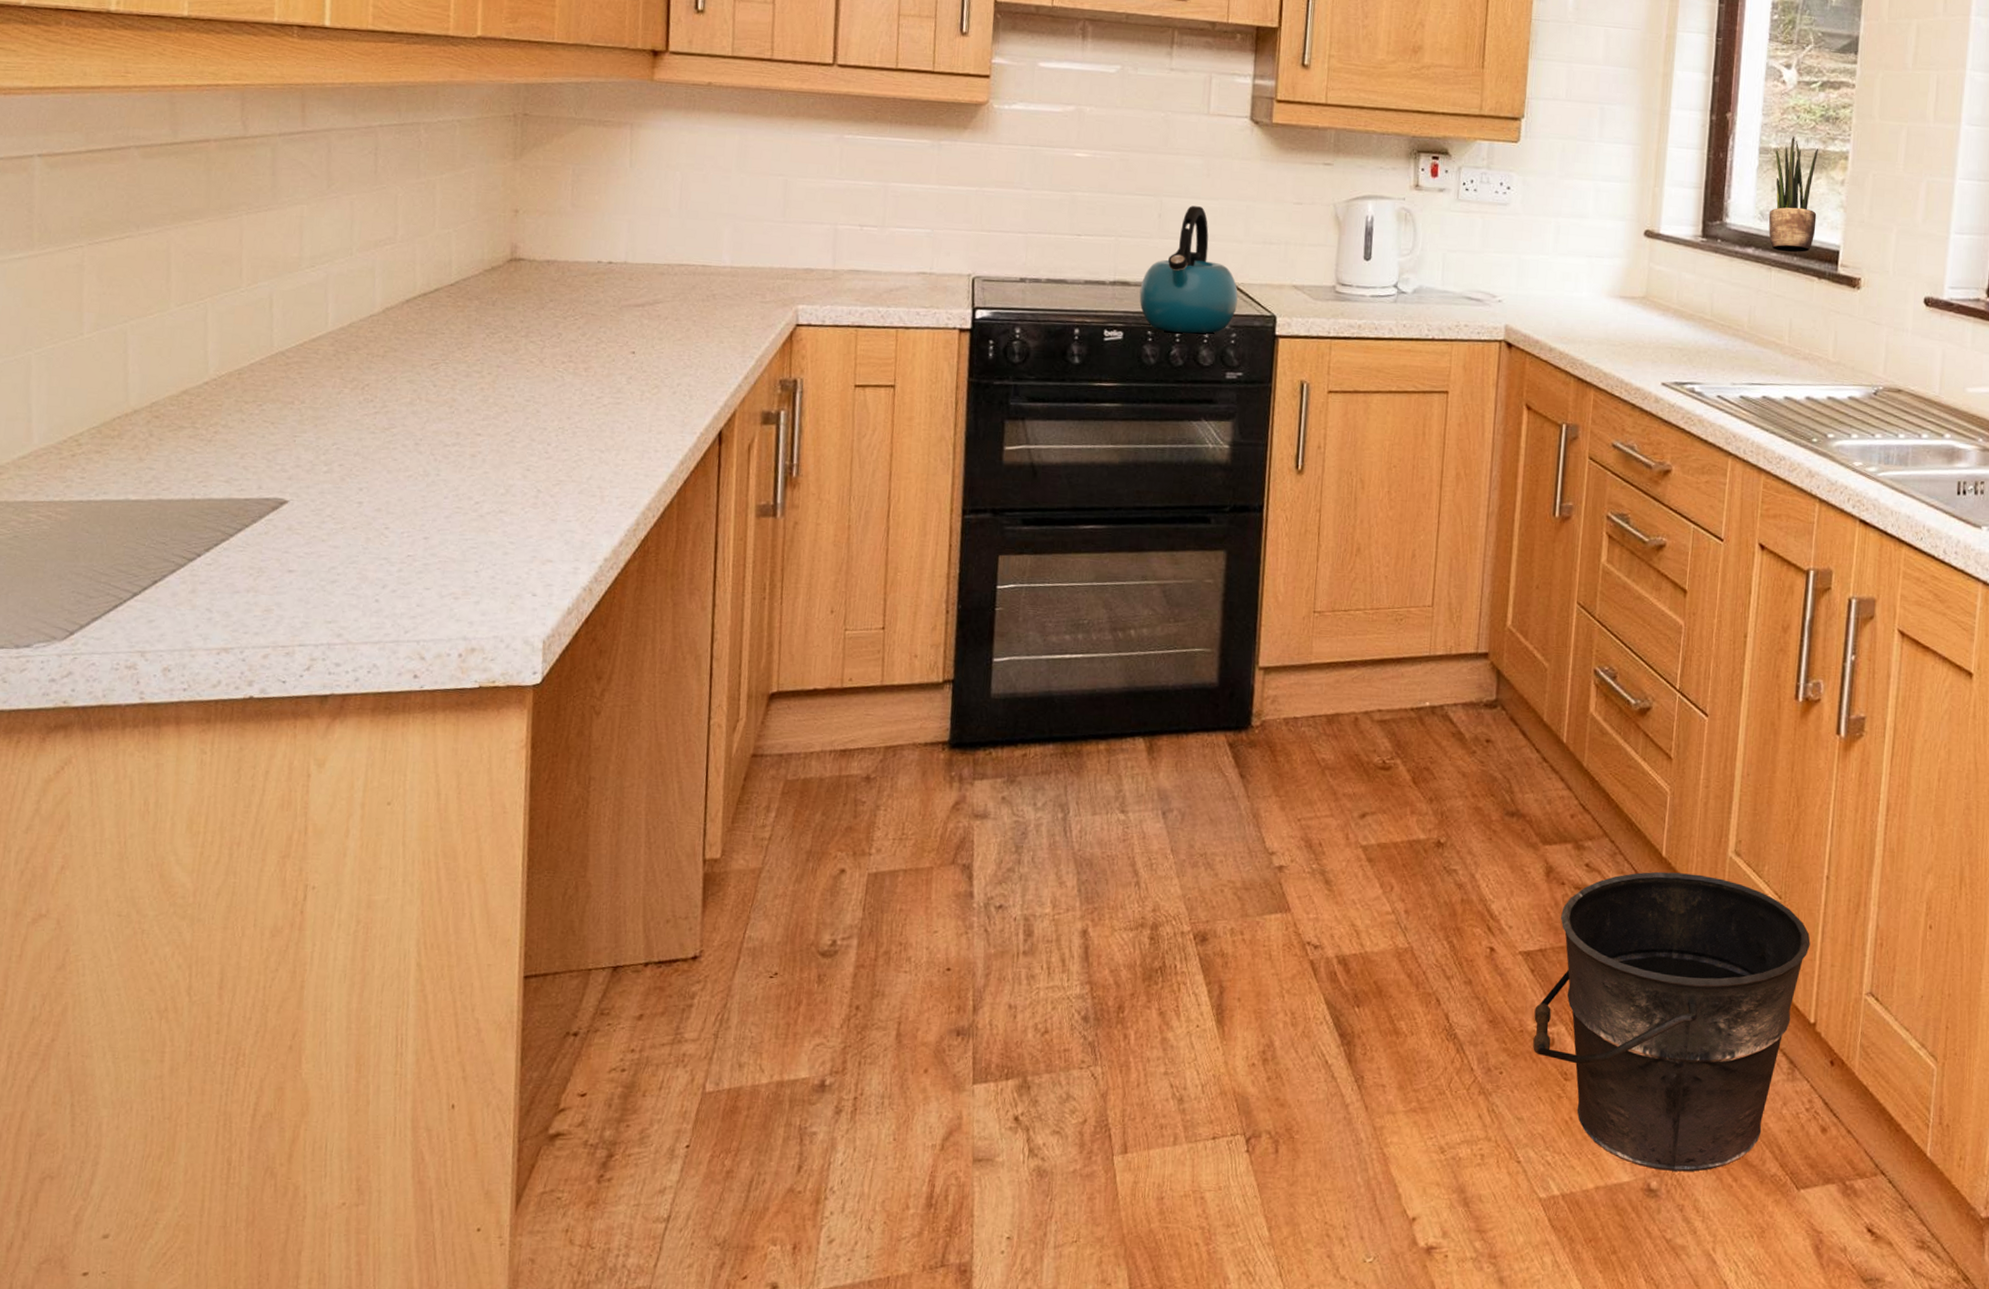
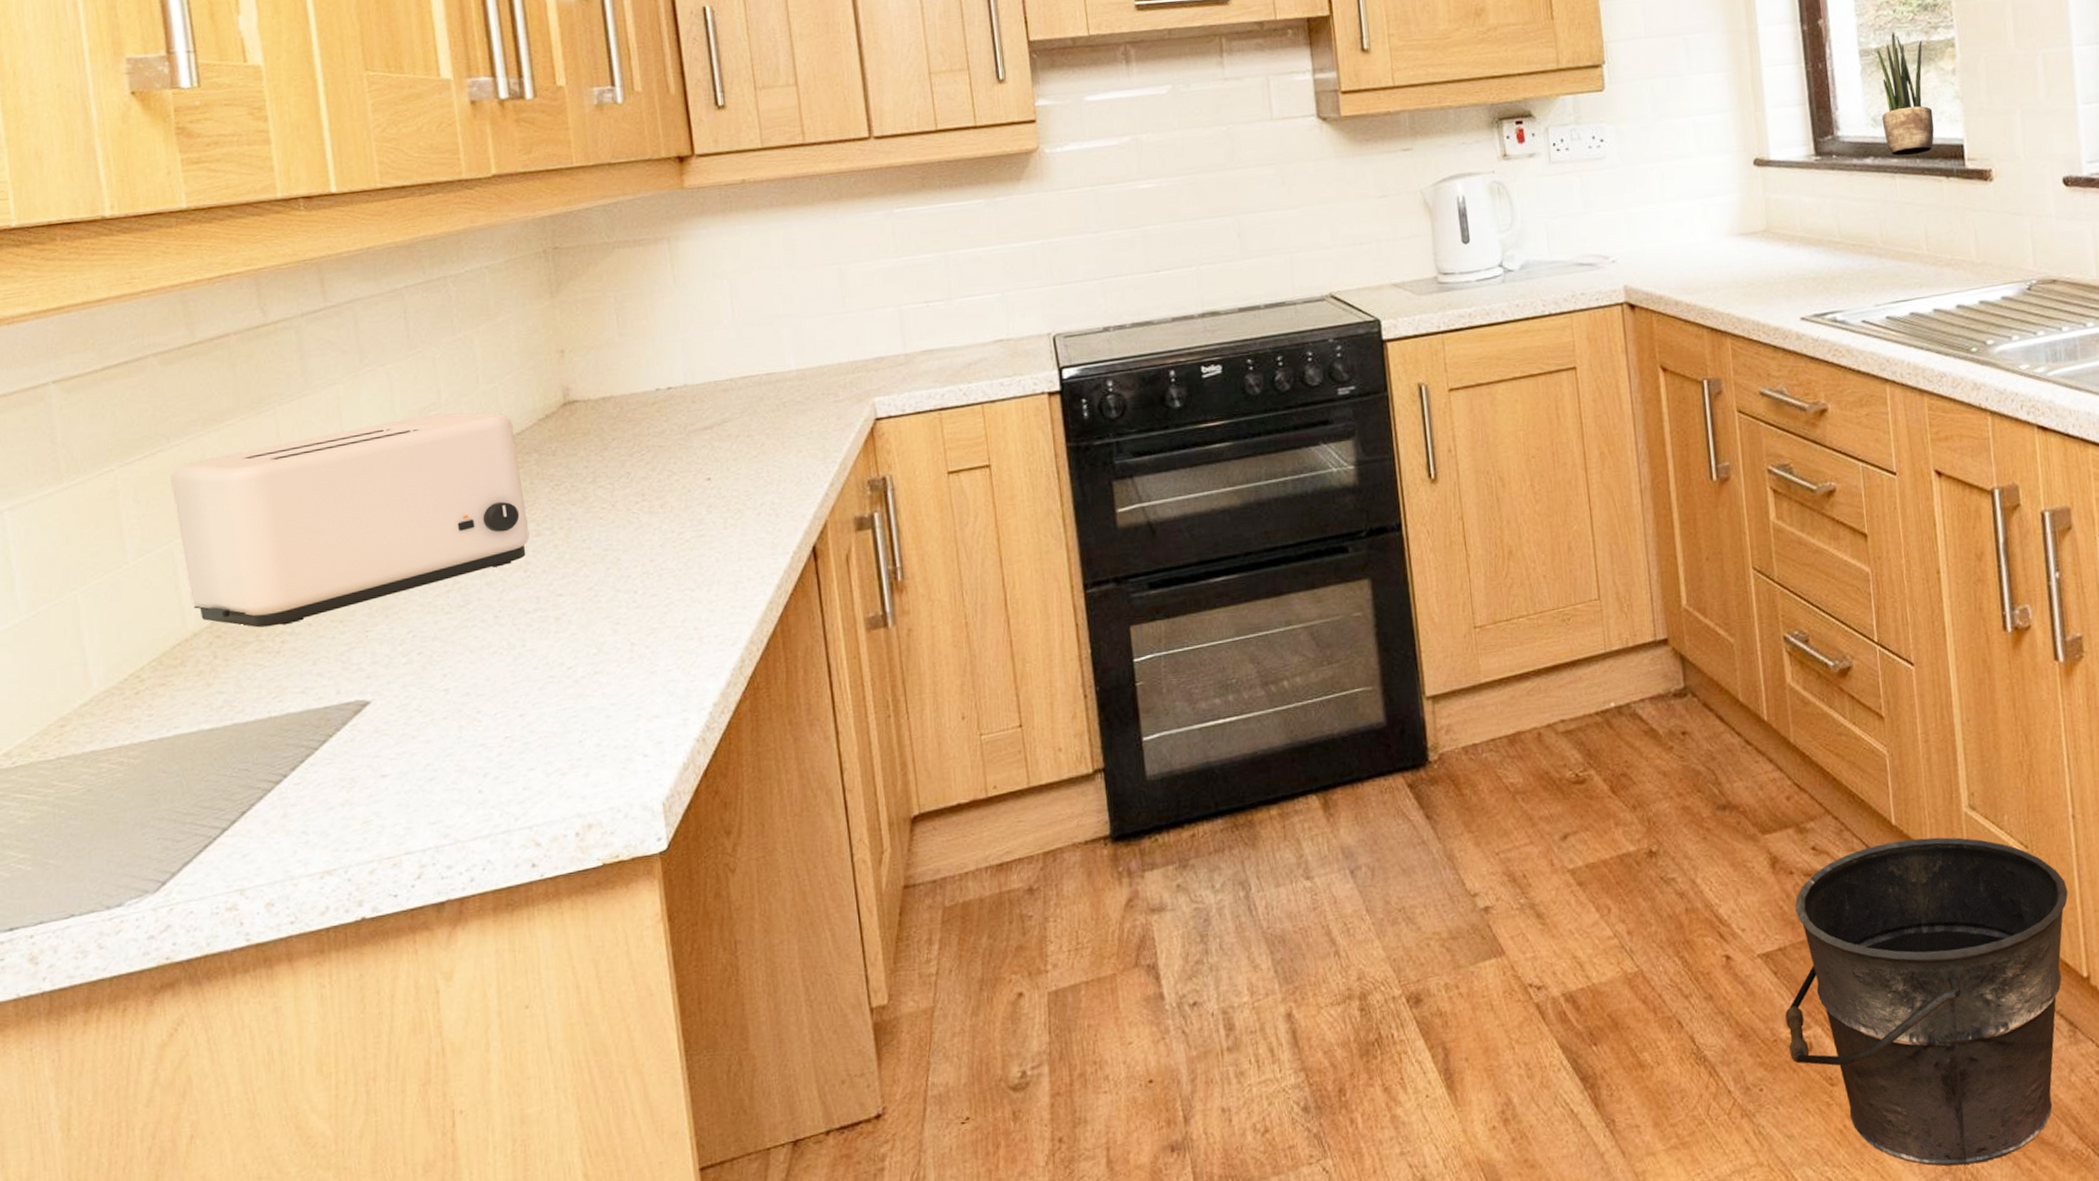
toaster: none [133,247,460,417] -> present [170,413,529,628]
kettle: present [1139,206,1238,334] -> none [1231,218,1337,357]

